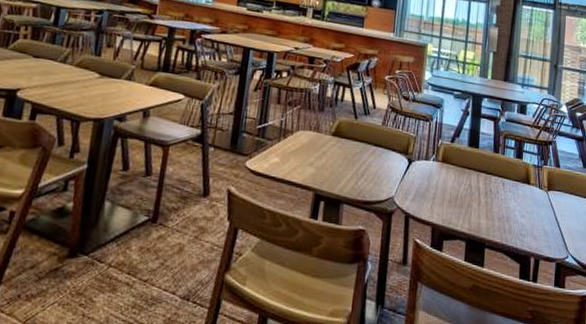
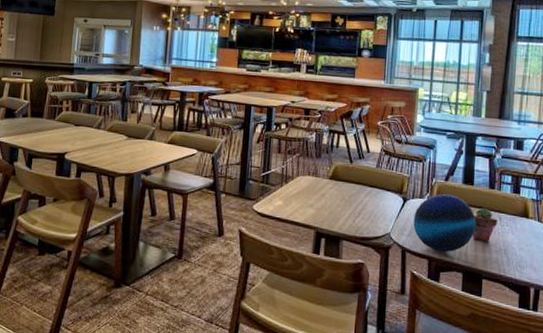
decorative orb: none [418,156,481,219] -> present [413,194,477,253]
potted succulent: none [476,172,501,208] -> present [472,207,498,241]

